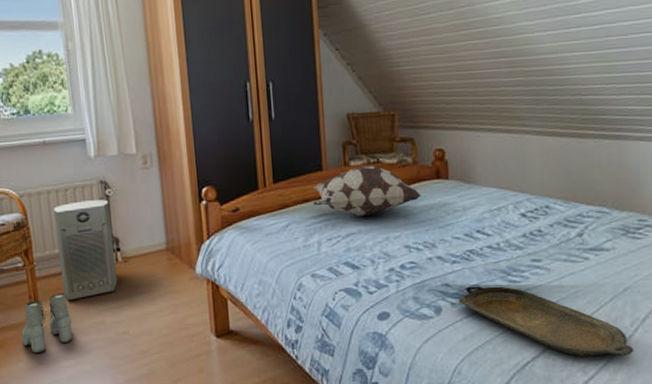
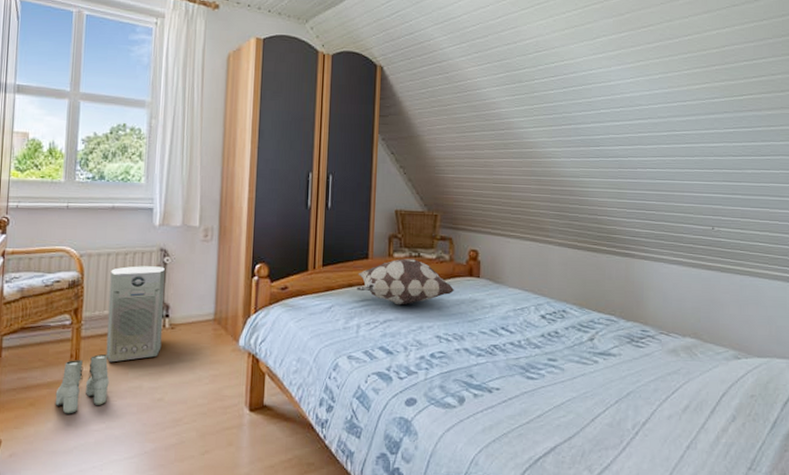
serving tray: present [458,286,634,357] -> none [480,379,635,457]

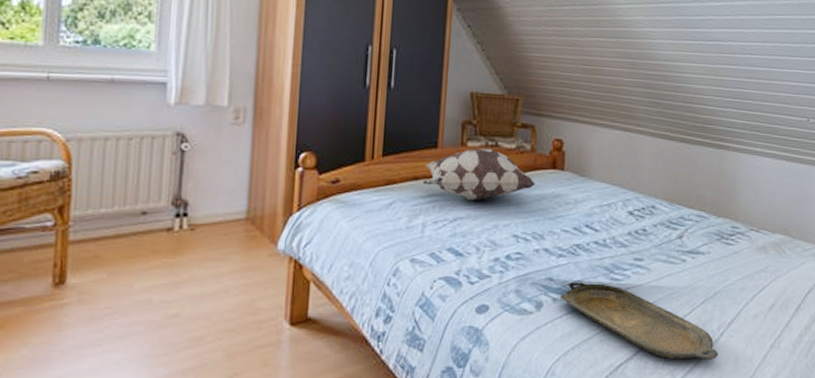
boots: present [55,354,109,414] -> none [32,263,108,337]
air purifier: present [106,266,166,363] -> none [102,153,184,272]
serving tray: none [480,379,635,457] -> present [560,282,719,360]

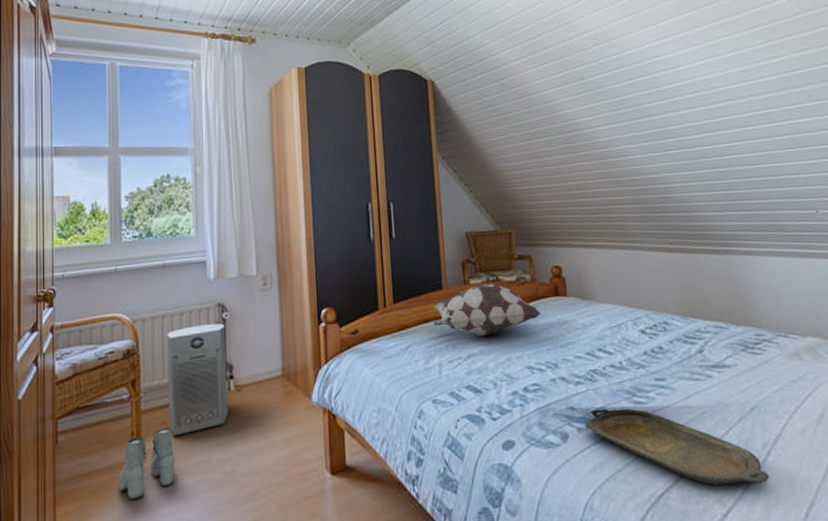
boots: none [32,263,108,337] -> present [118,428,175,500]
air purifier: none [102,153,184,272] -> present [167,323,229,436]

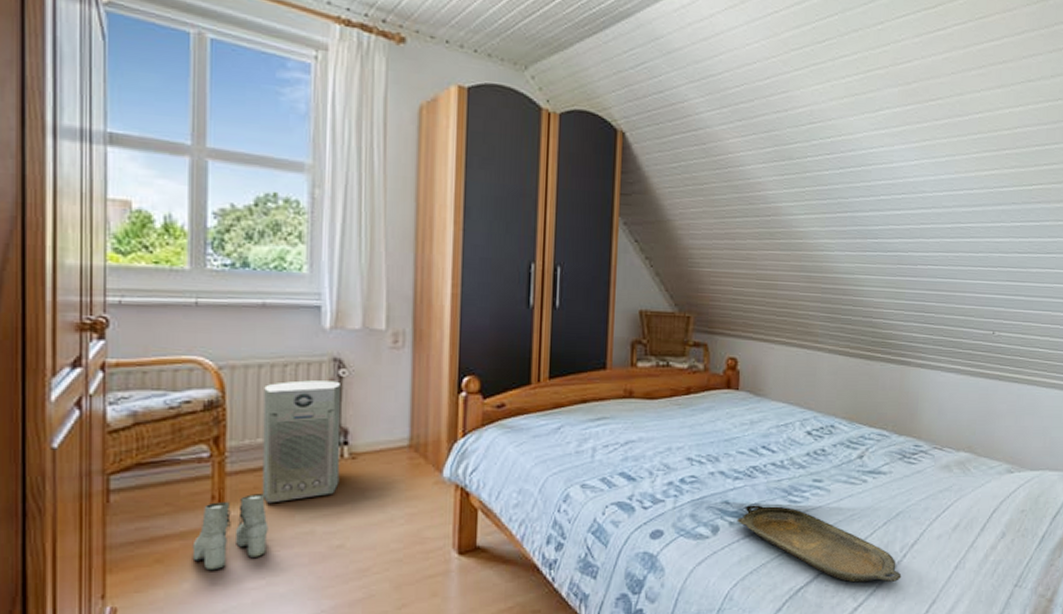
decorative pillow: present [433,284,541,337] -> none [592,368,710,424]

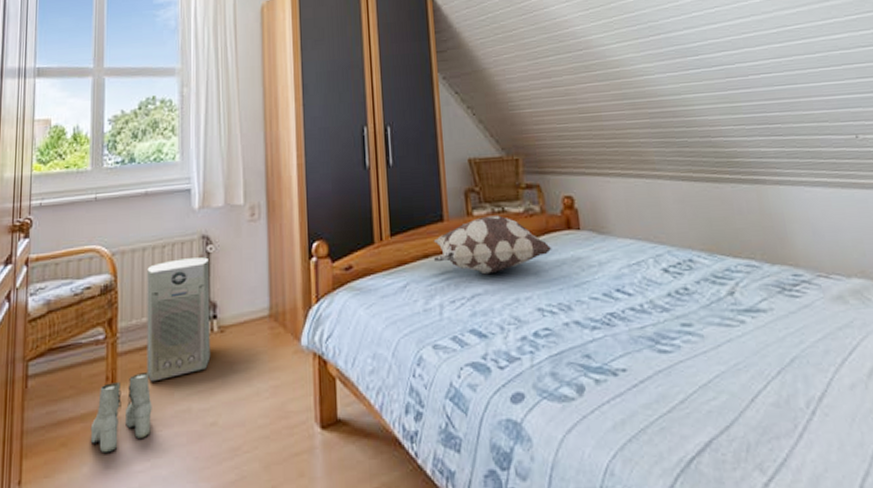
decorative pillow: none [592,368,710,424] -> present [433,215,552,275]
serving tray: present [737,505,902,583] -> none [603,357,816,450]

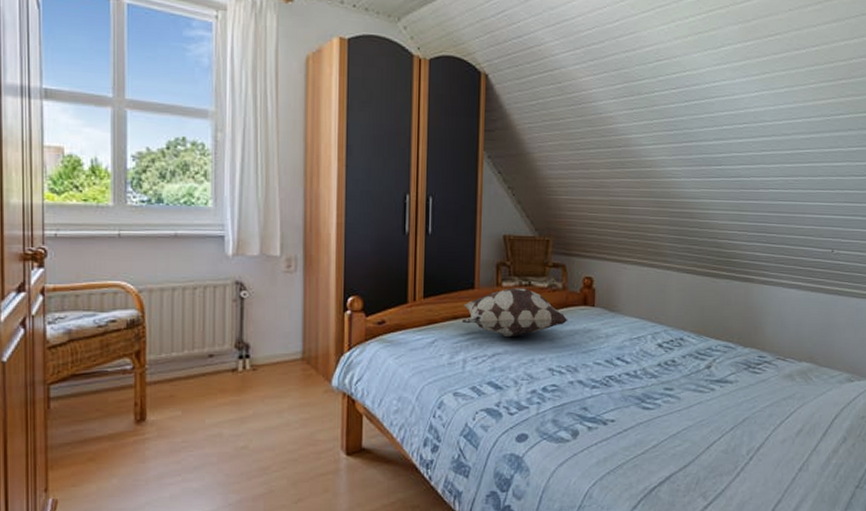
boots: present [90,373,152,454] -> none [119,401,183,468]
air purifier: present [147,257,211,382] -> none [177,301,243,410]

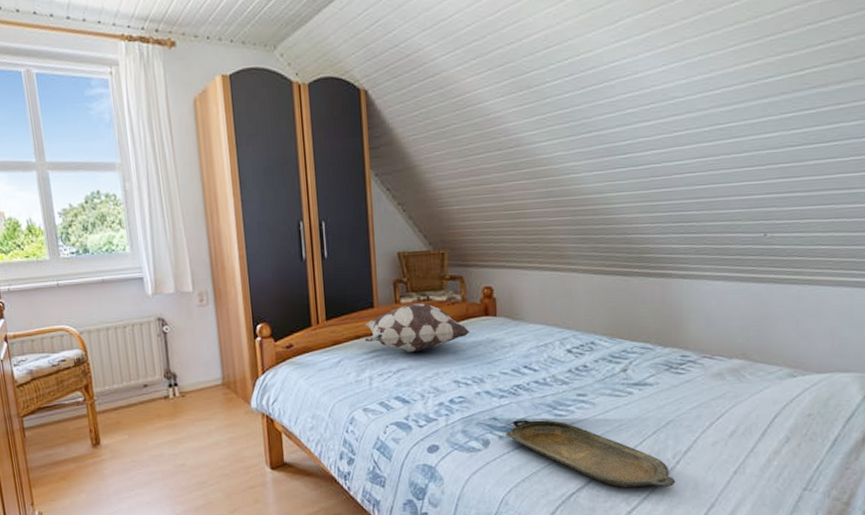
serving tray: none [595,411,749,483] -> present [506,419,676,488]

